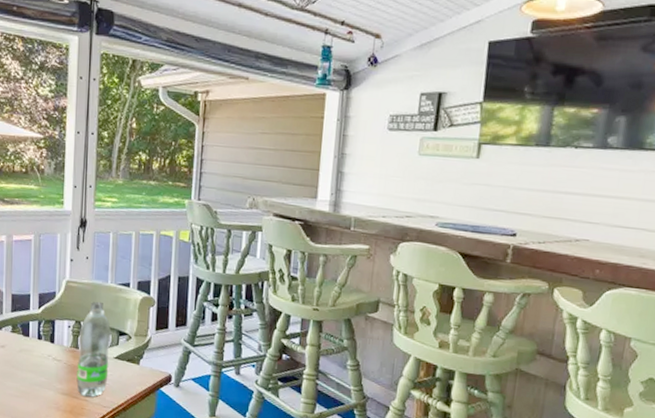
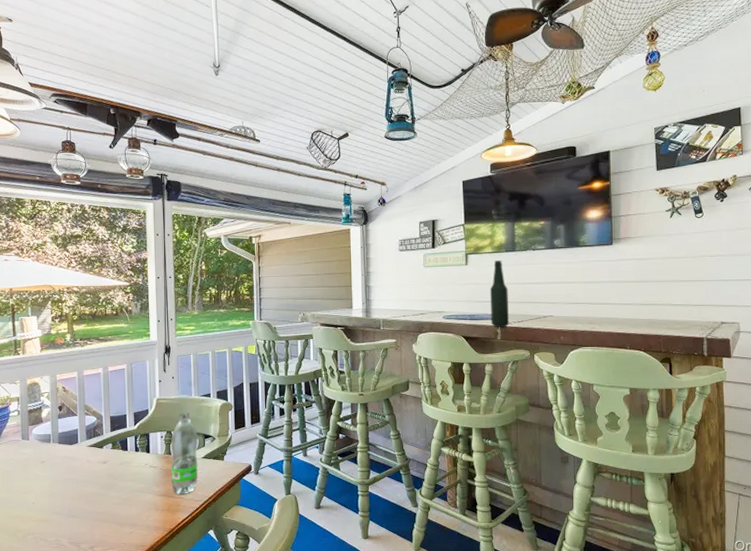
beer bottle: none [500,156,531,247] -> present [490,260,510,327]

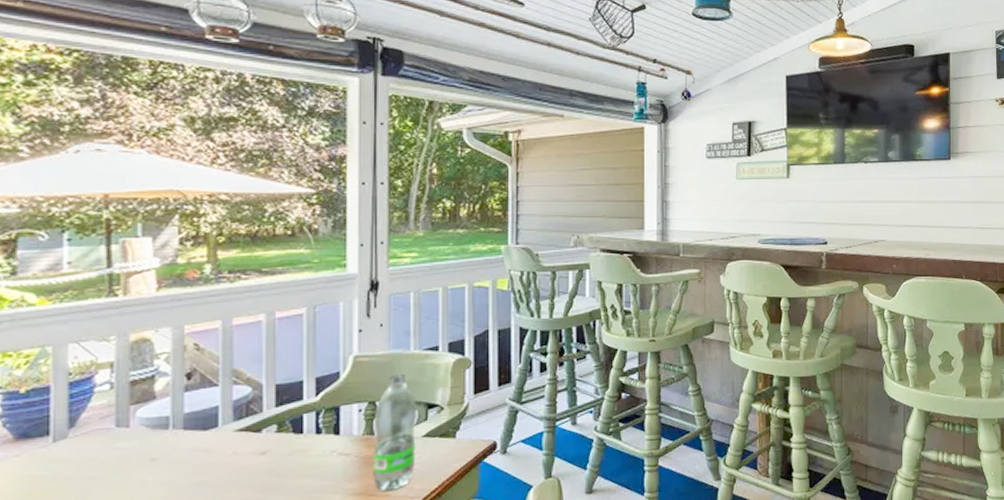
beer bottle: present [490,260,510,327] -> none [814,173,836,254]

